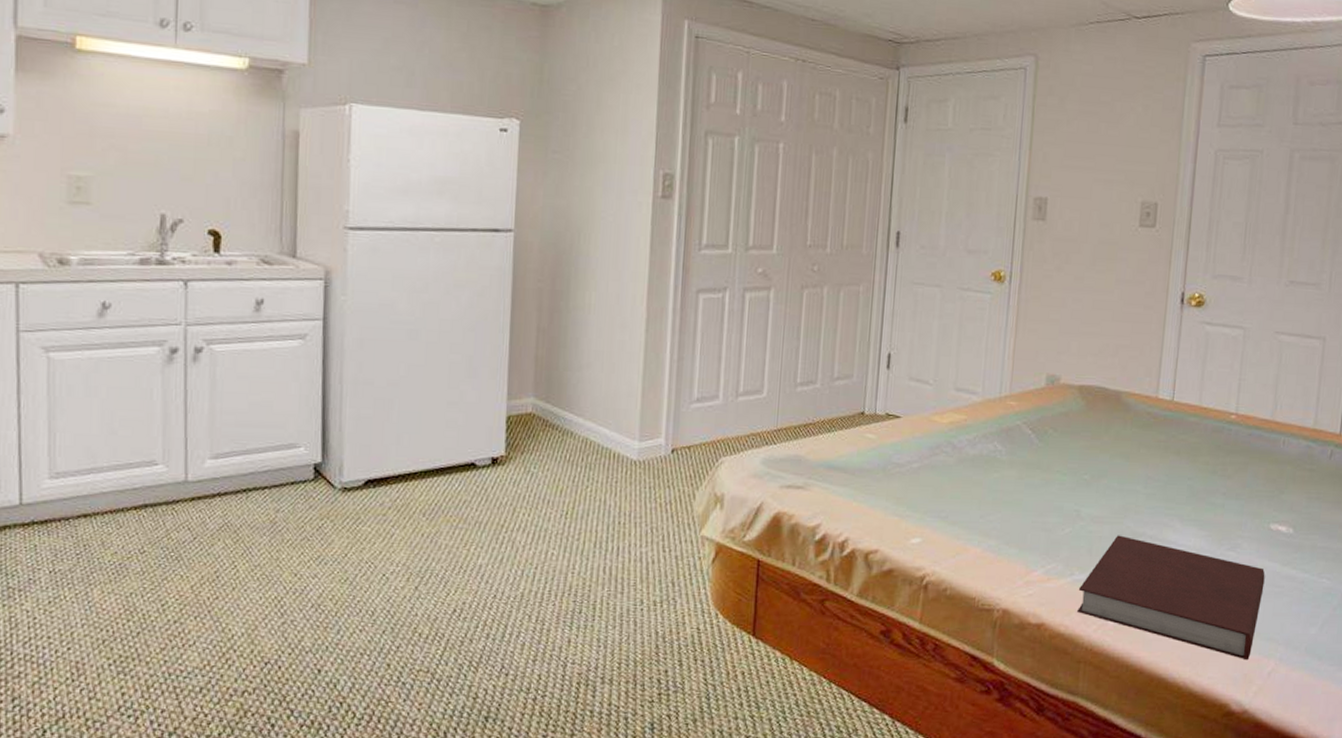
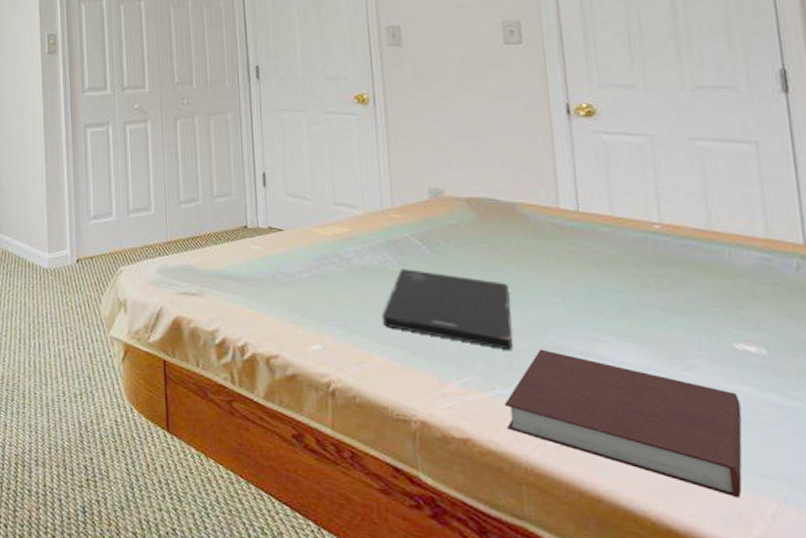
smartphone: none [983,458,1101,537] -> present [382,269,514,350]

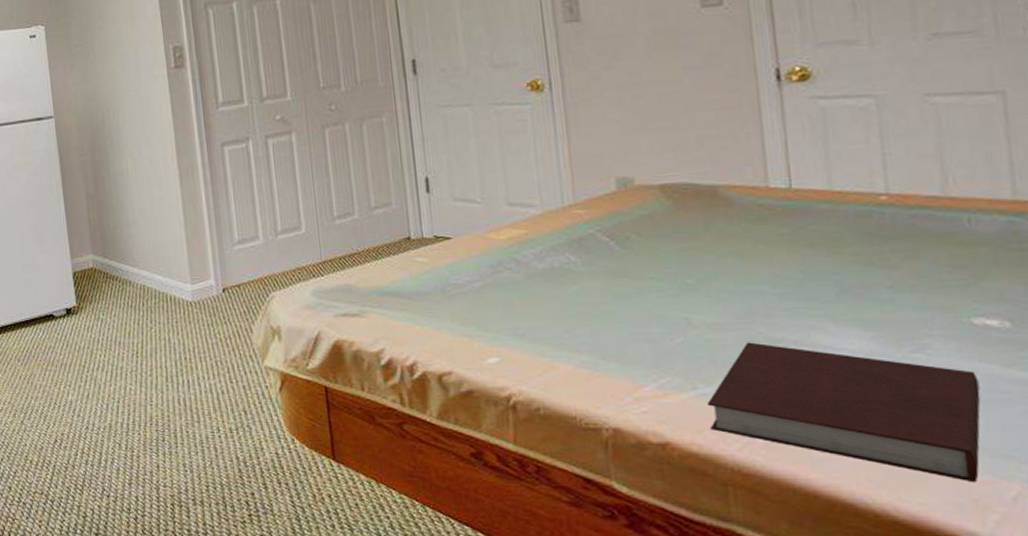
smartphone: present [382,269,514,350] -> none [566,268,717,346]

